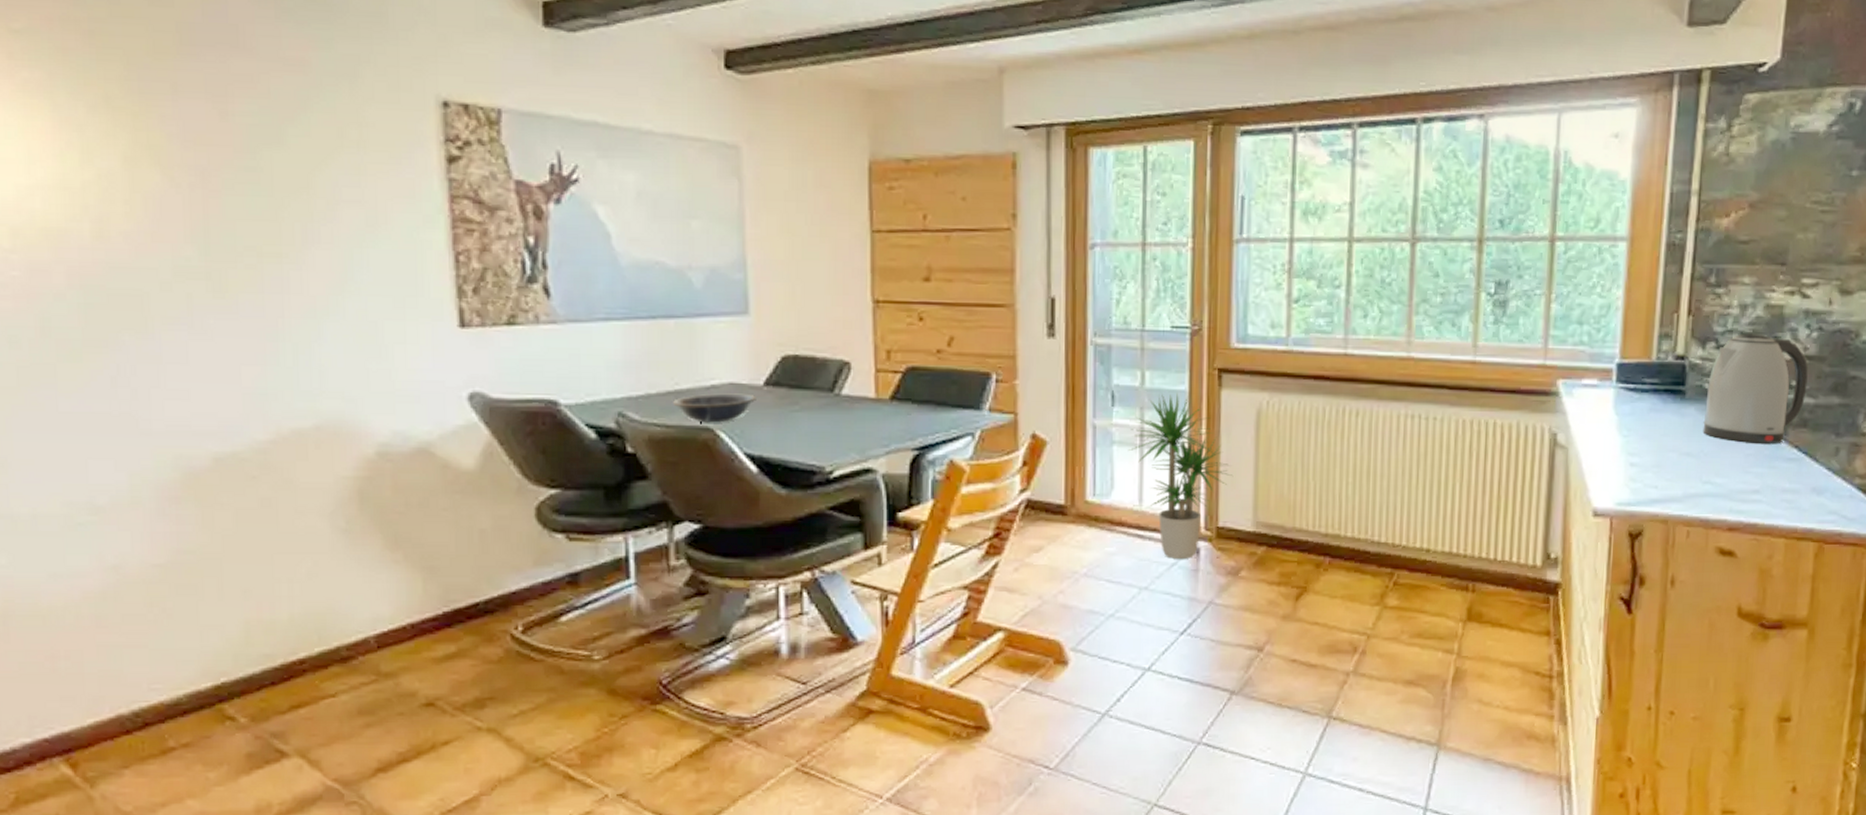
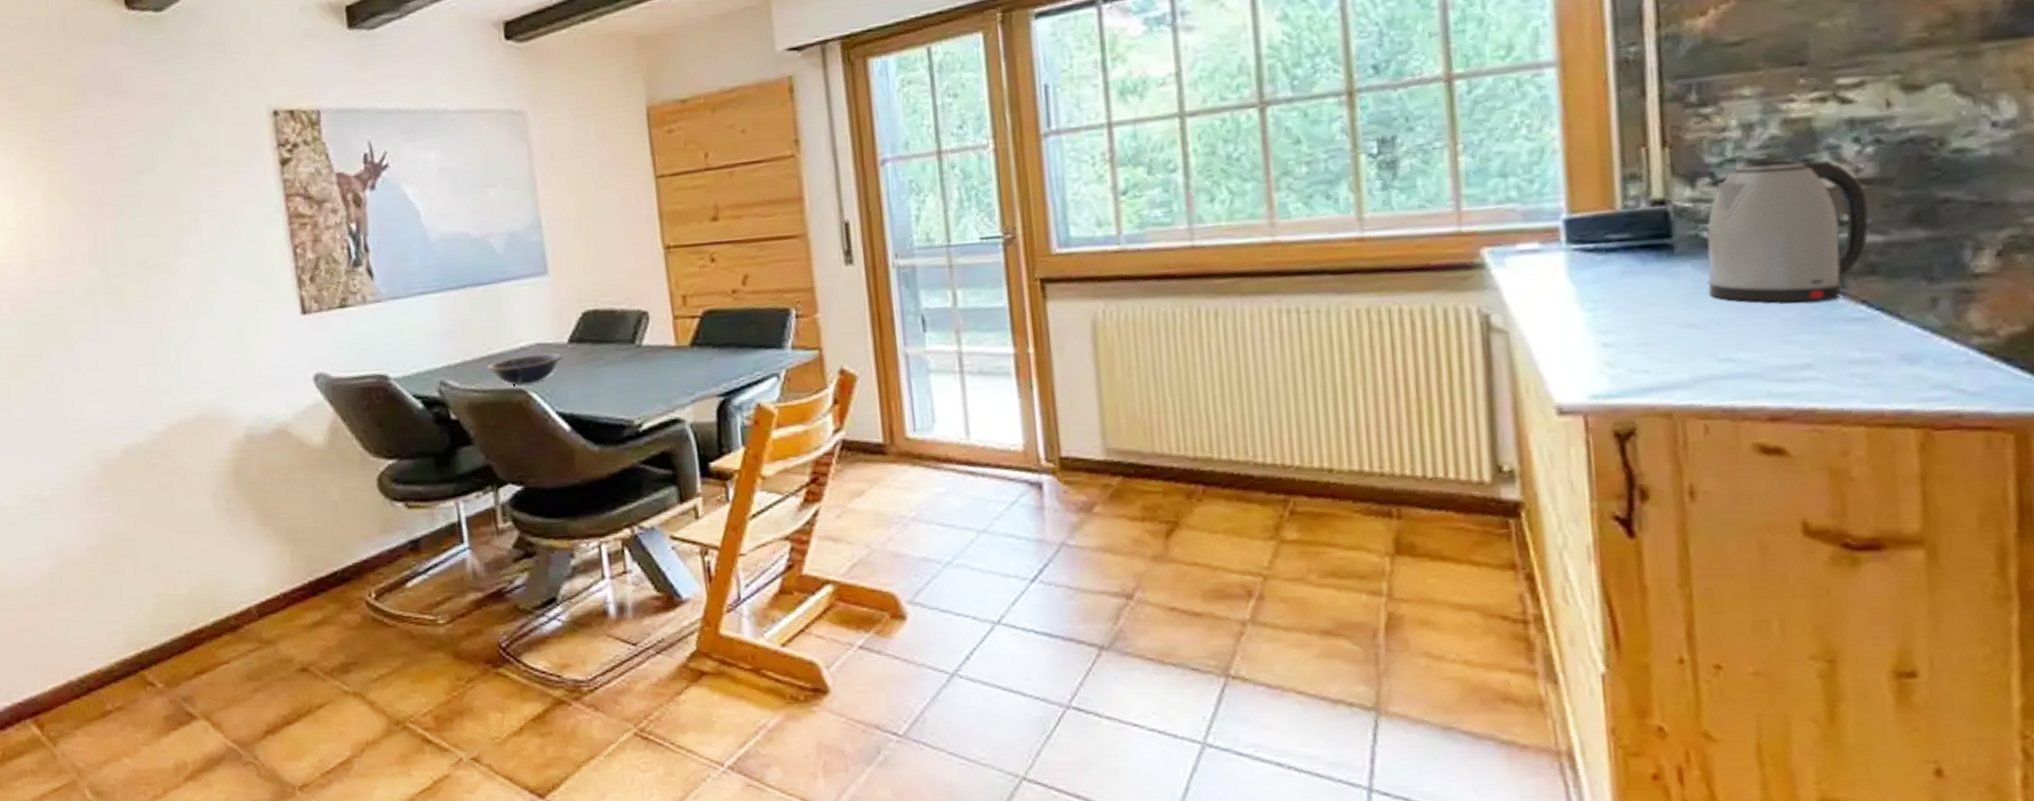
potted plant: present [1129,393,1234,559] -> none [947,310,1073,496]

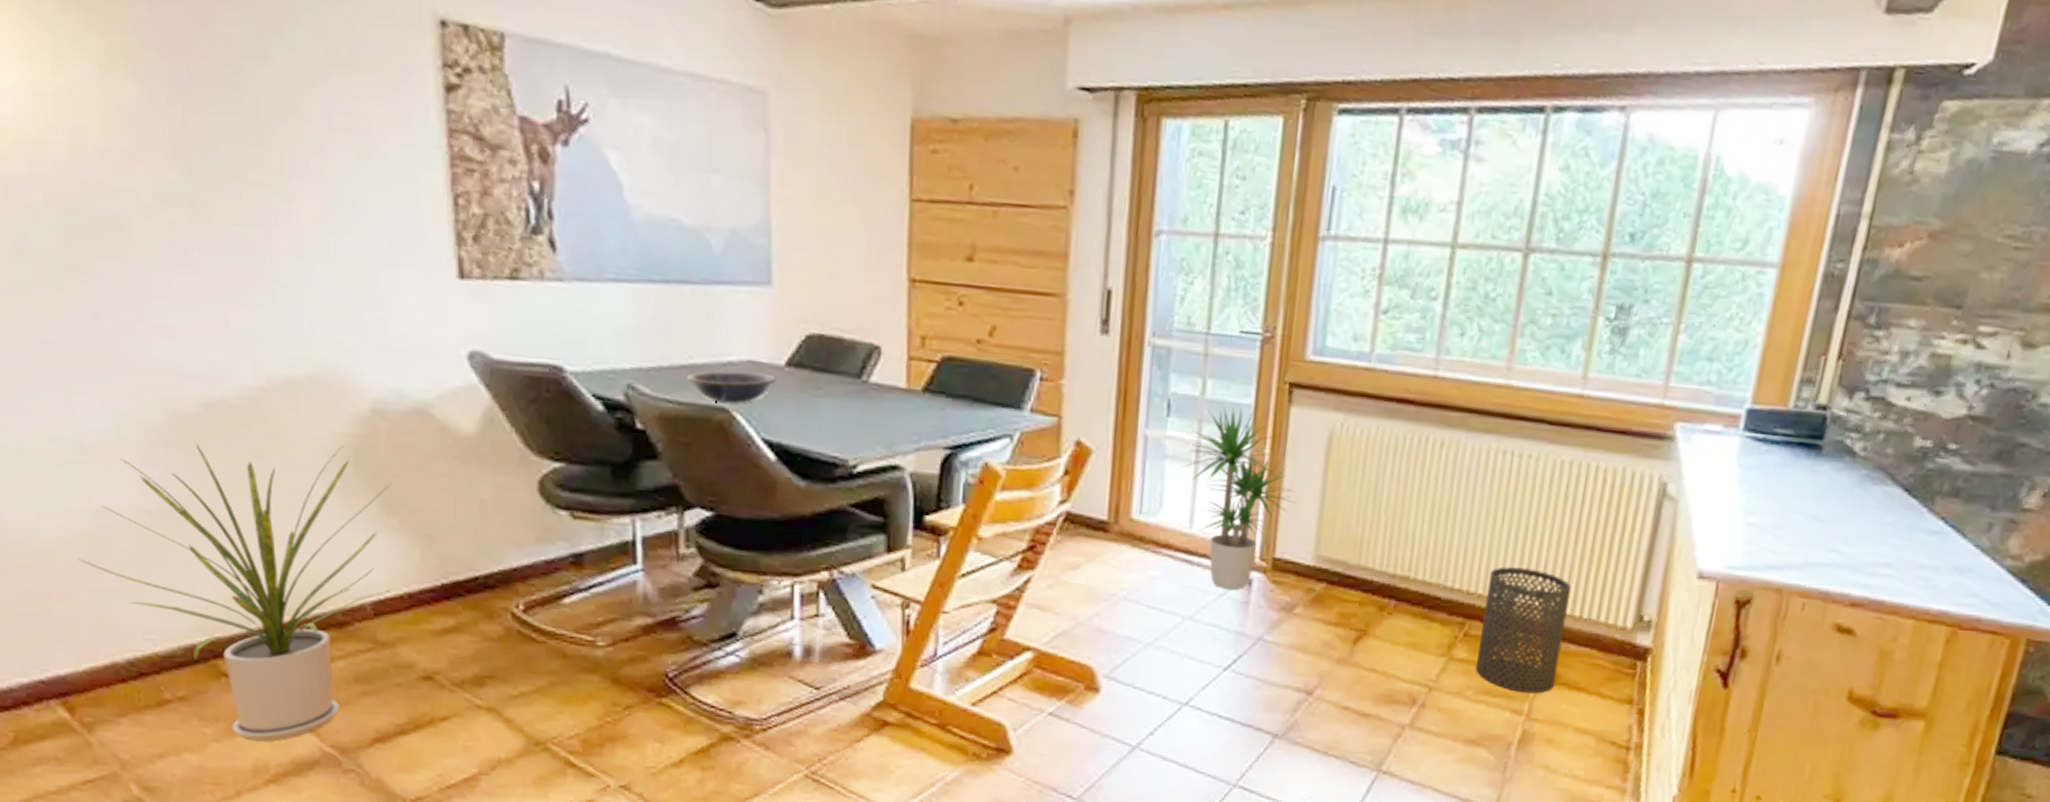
house plant: none [42,470,270,742] -> present [78,442,392,742]
potted plant: none [947,310,1073,496] -> present [1182,406,1297,590]
trash can: none [1304,430,1414,570] -> present [1475,566,1571,694]
kettle: present [1706,158,1869,303] -> none [1836,385,1971,513]

